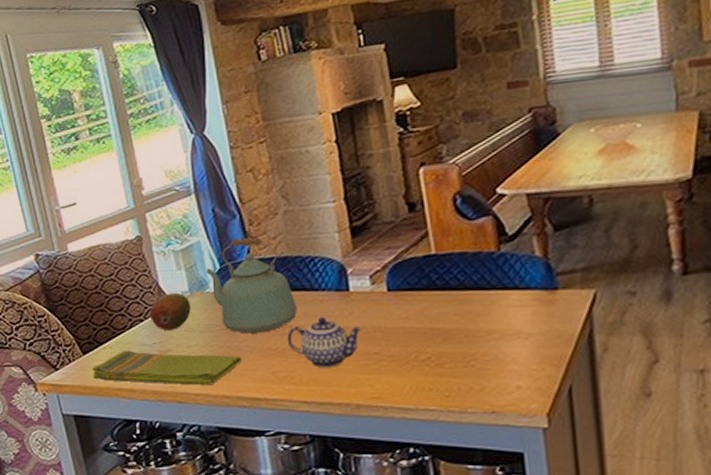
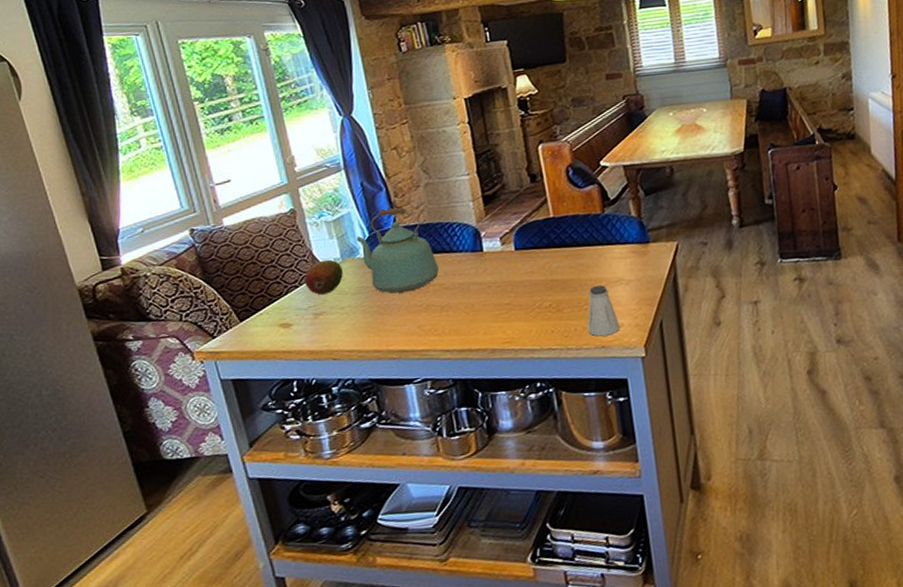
dish towel: present [93,350,241,385] -> none [250,313,390,345]
teapot: present [287,316,362,368] -> none [430,274,495,320]
saltshaker: none [474,337,516,399] -> present [587,285,620,337]

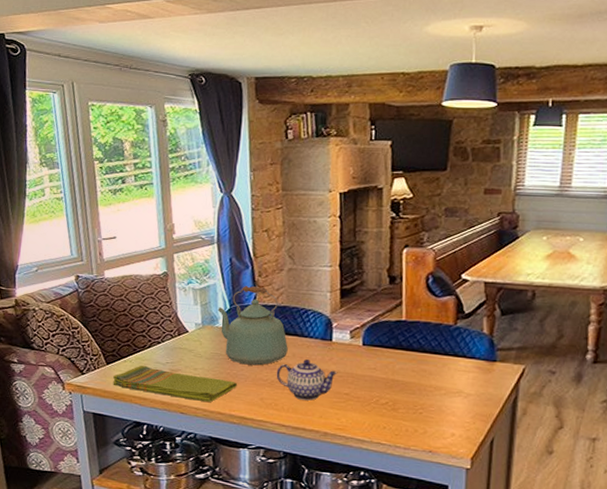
dish towel: none [250,313,390,345] -> present [113,365,237,402]
fruit: present [304,259,343,295] -> none [166,323,202,354]
teapot: none [430,274,495,320] -> present [276,358,338,401]
saltshaker: present [587,285,620,337] -> none [418,392,451,442]

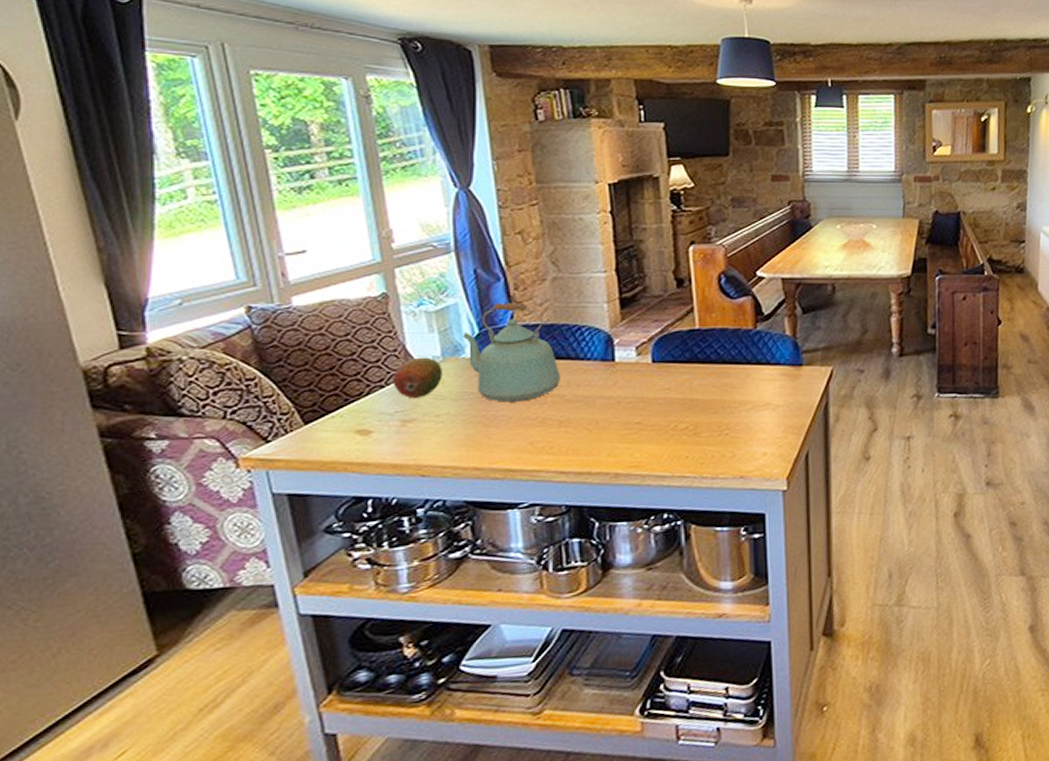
dish towel: present [113,365,237,402] -> none [316,419,497,457]
fruit: none [166,323,202,354] -> present [392,357,442,398]
teapot: present [276,358,338,401] -> none [548,386,625,438]

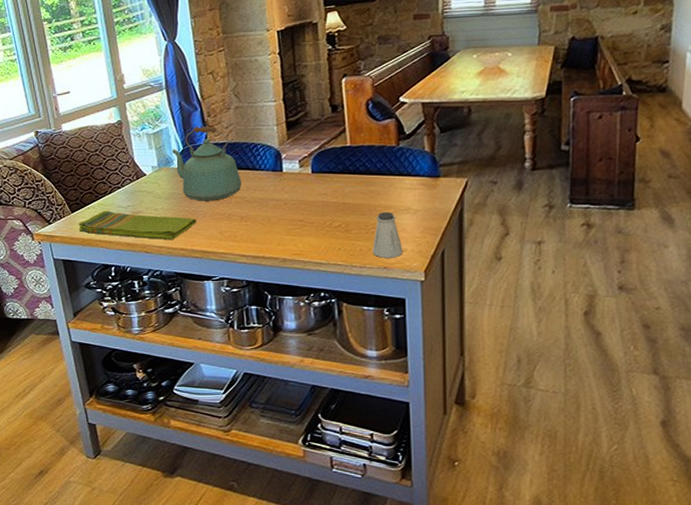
dish towel: none [316,419,497,457] -> present [79,210,196,239]
fruit: present [392,357,442,398] -> none [125,167,159,196]
saltshaker: none [726,408,762,465] -> present [372,211,403,258]

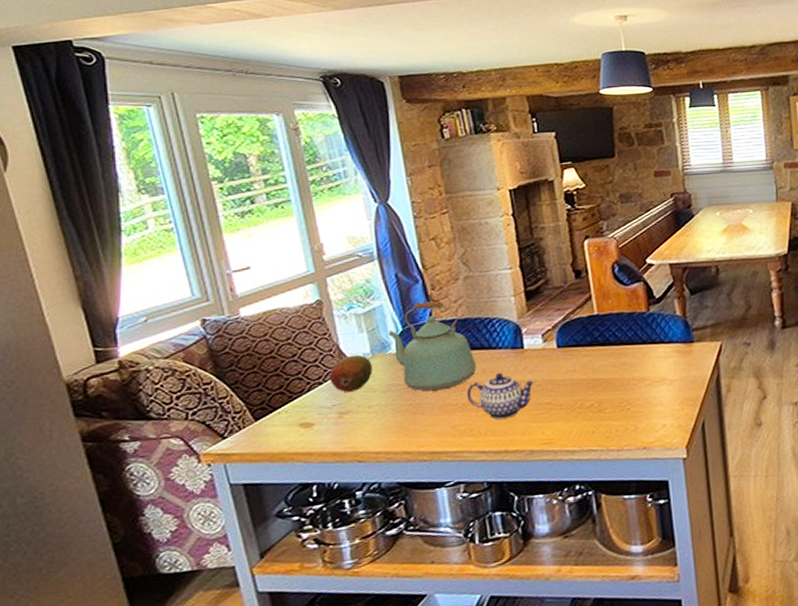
dish towel: present [79,210,196,239] -> none [266,412,422,446]
fruit: none [125,167,159,196] -> present [329,354,372,392]
teapot: none [233,190,291,230] -> present [466,372,535,420]
saltshaker: present [372,211,403,258] -> none [629,384,662,438]

